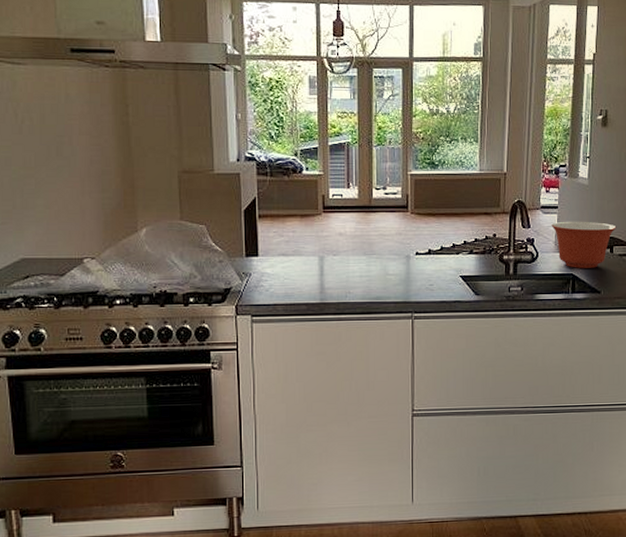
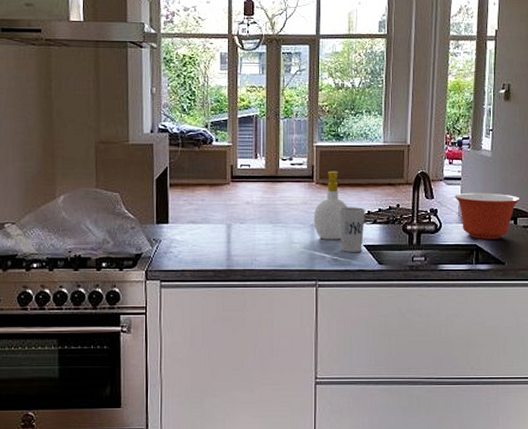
soap bottle: none [408,200,444,271] -> present [313,171,348,240]
cup: none [435,237,461,283] -> present [340,207,365,252]

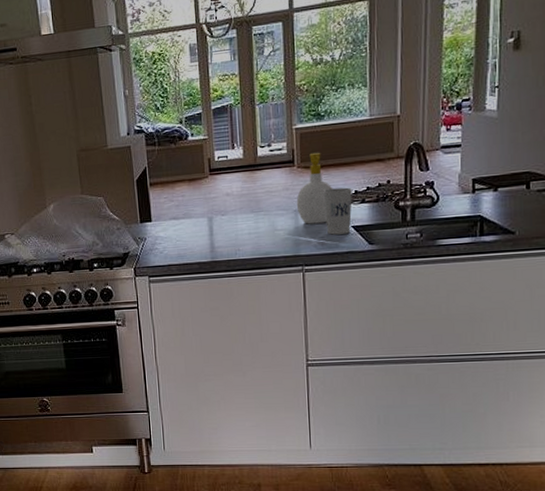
mixing bowl: present [454,192,520,239] -> none [454,157,534,209]

